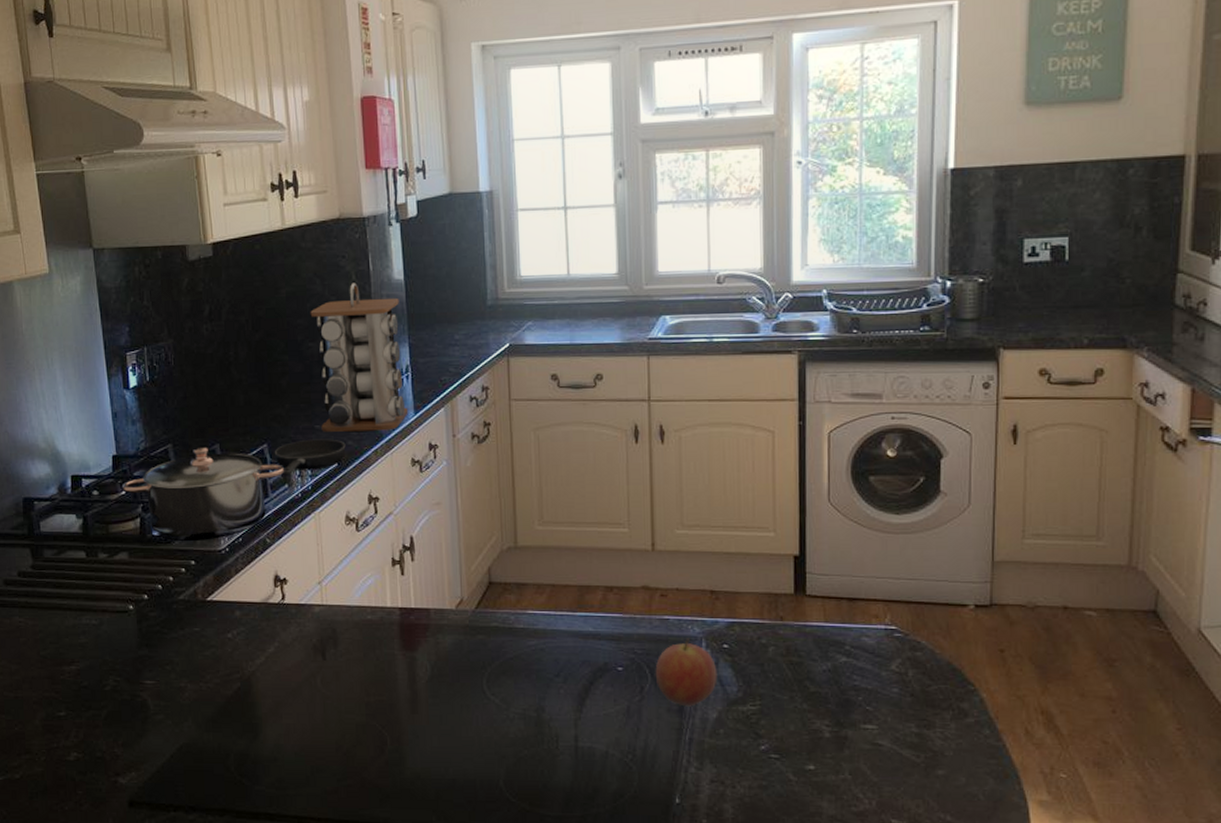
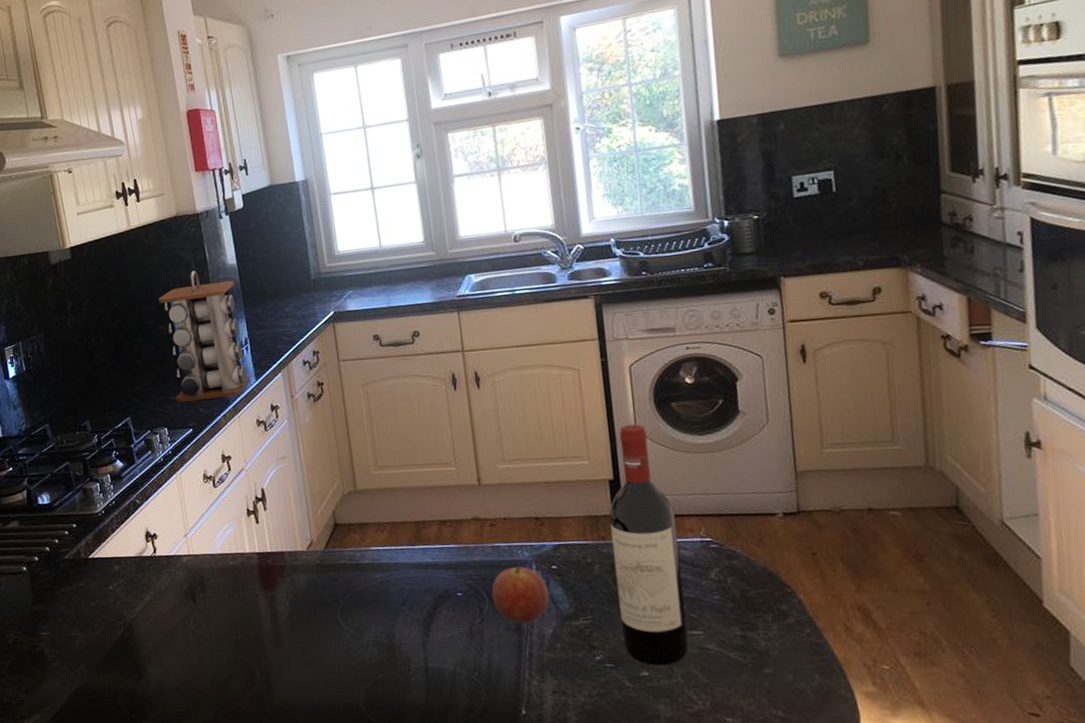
cooking pot: present [121,447,285,542] -> none [9,423,148,508]
frying pan: present [275,439,346,476] -> none [138,408,199,444]
wine bottle: none [790,497,861,760] -> present [609,424,689,666]

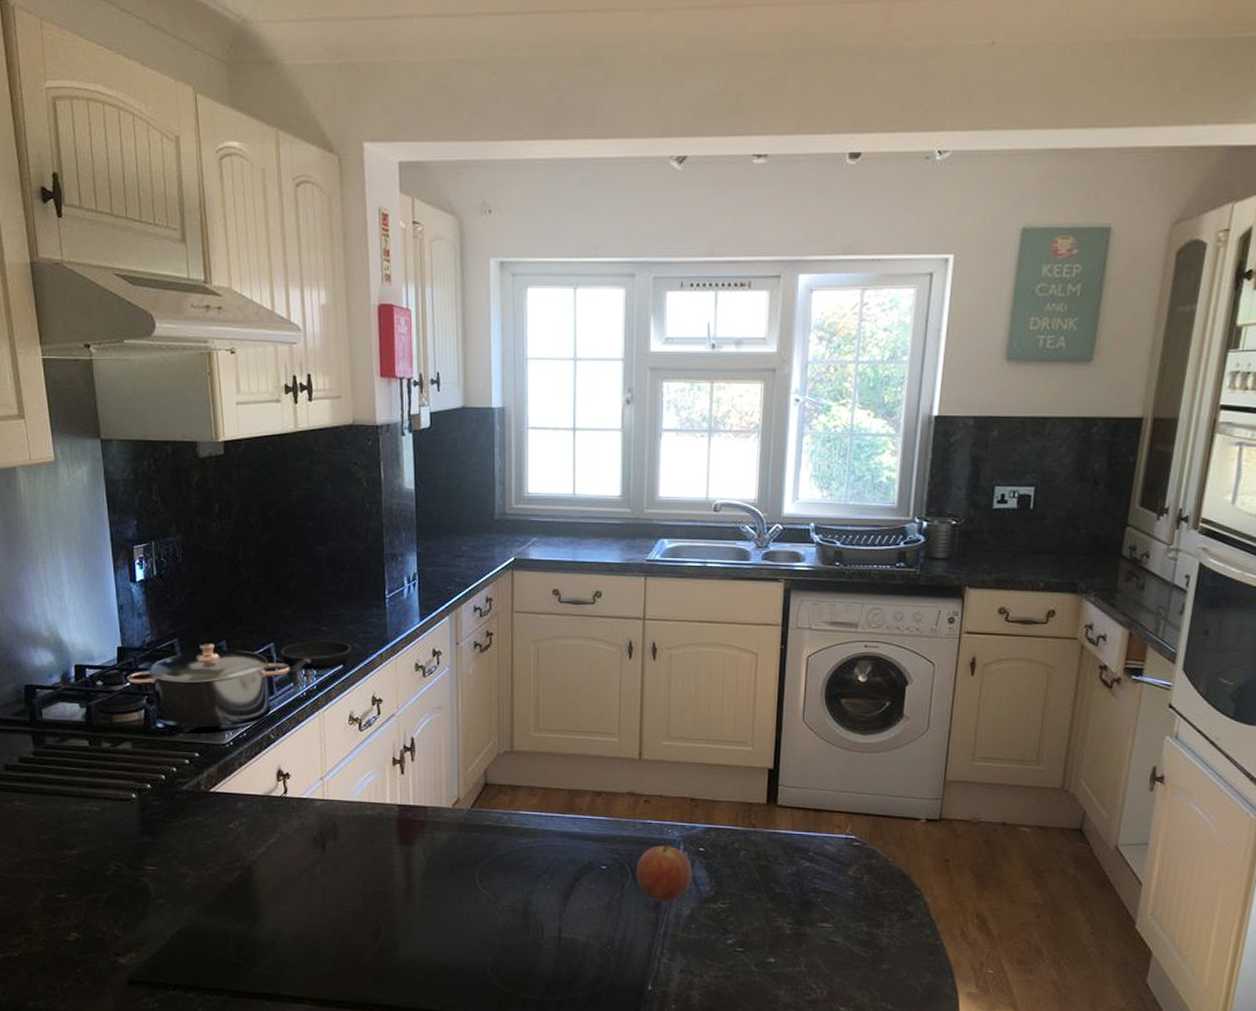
cooking pot: none [9,423,148,508] -> present [126,642,291,735]
frying pan: none [138,408,199,444] -> present [282,640,352,675]
spice rack: present [158,270,251,403] -> none [320,489,414,636]
wine bottle: present [609,424,689,666] -> none [756,716,826,954]

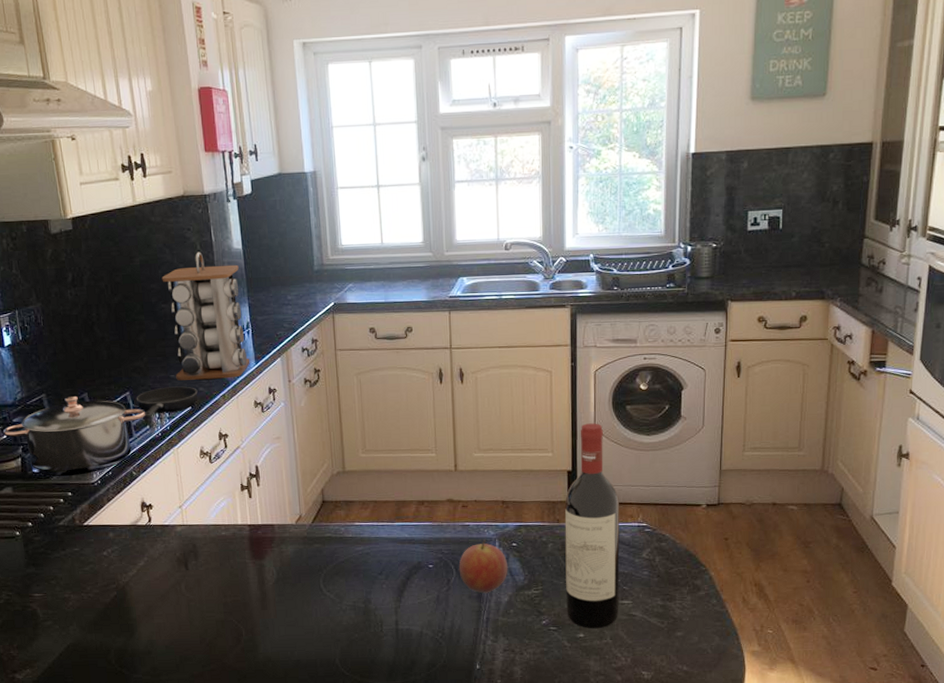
spice rack: none [320,489,414,636] -> present [162,252,250,381]
wine bottle: none [756,716,826,954] -> present [564,423,620,629]

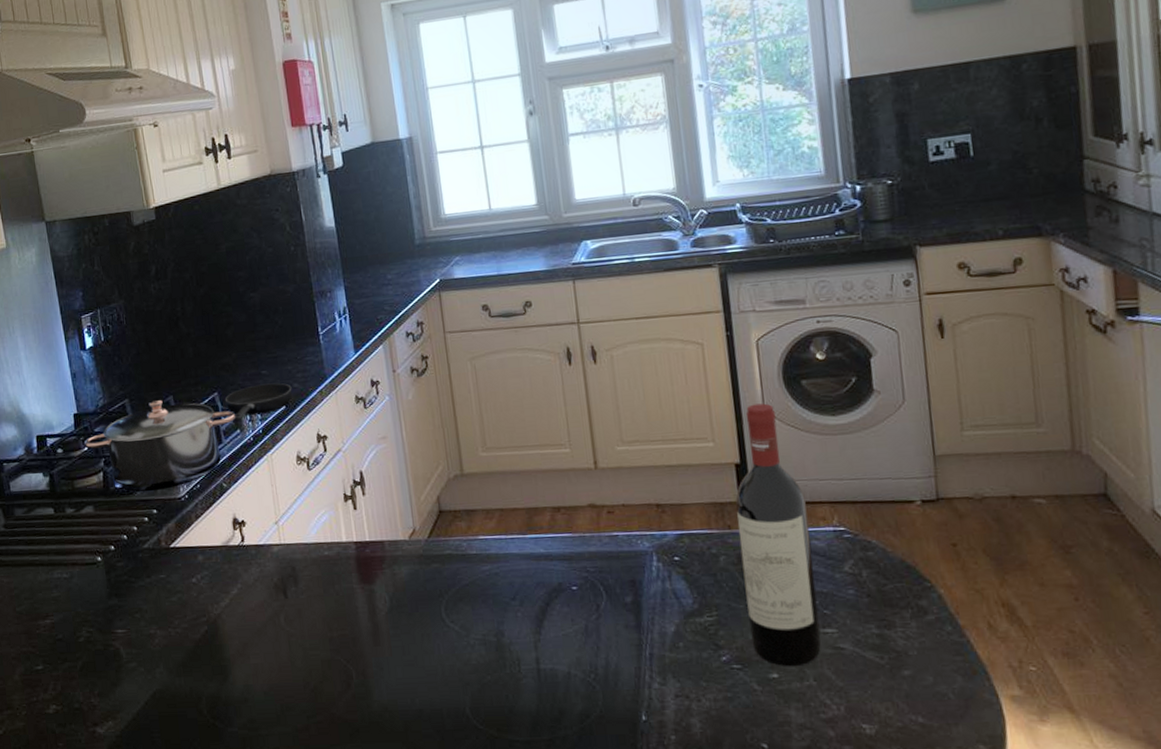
spice rack: present [162,252,250,381] -> none [249,233,349,377]
fruit: present [459,539,508,594] -> none [609,553,672,622]

